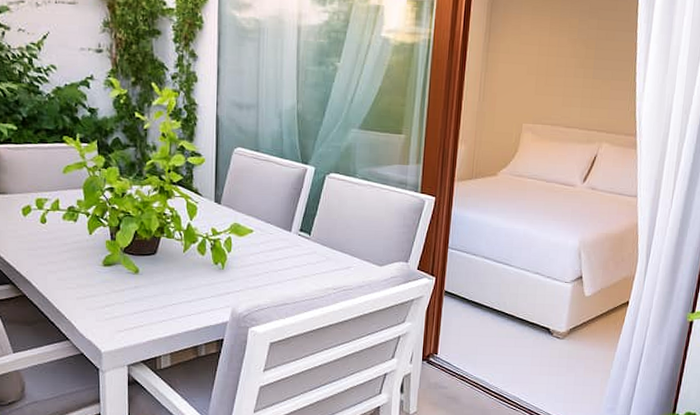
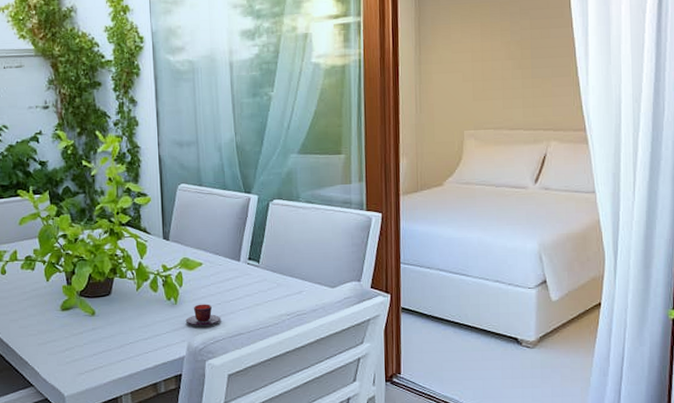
teacup: none [231,271,268,293] -> present [185,304,221,326]

